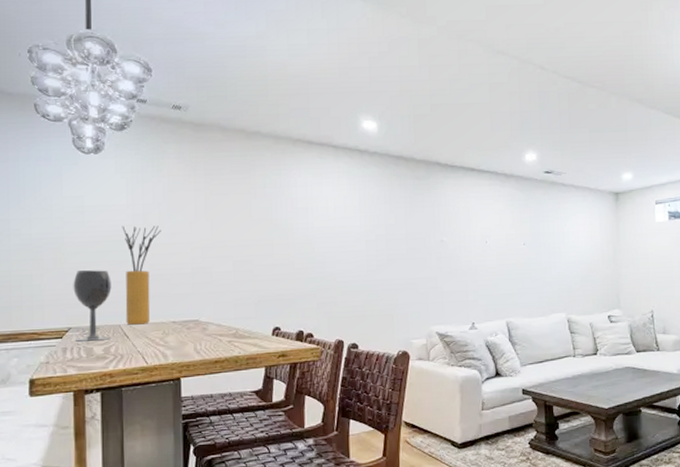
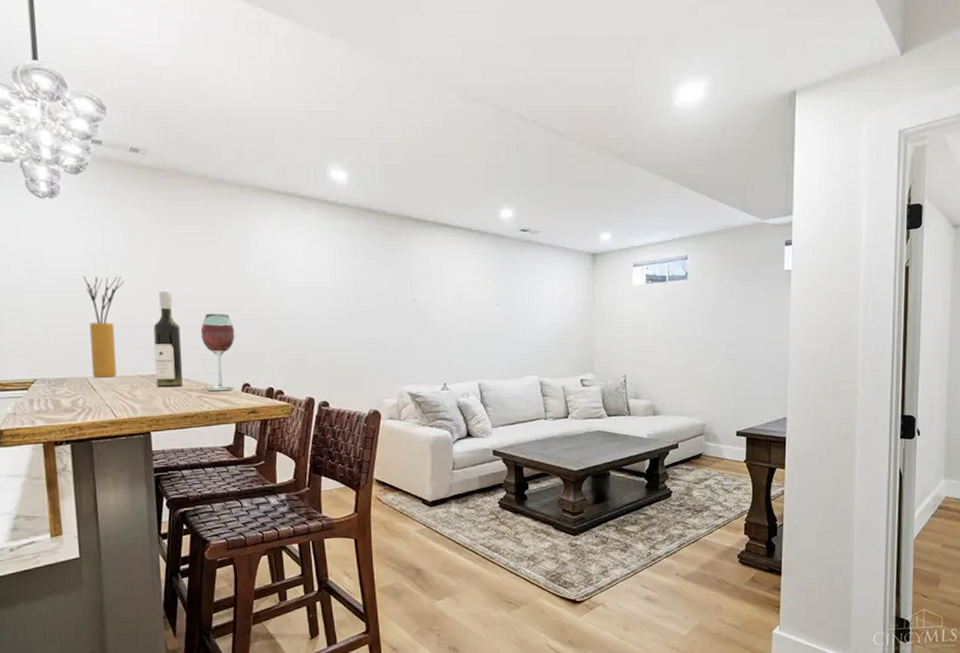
wine glass: present [73,270,112,342] -> none [35,321,77,393]
bottle: none [187,239,215,334] -> present [153,291,184,388]
wineglass: none [233,259,267,336] -> present [200,313,235,392]

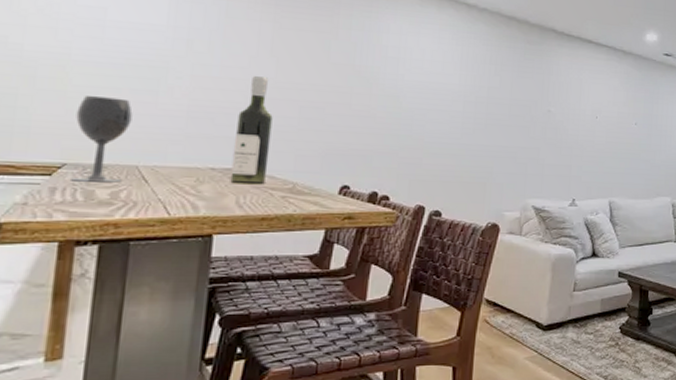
wine glass: none [35,321,77,393] -> present [69,96,133,183]
vase: present [83,275,124,378] -> none [146,49,210,168]
wineglass: present [200,313,235,392] -> none [295,105,341,193]

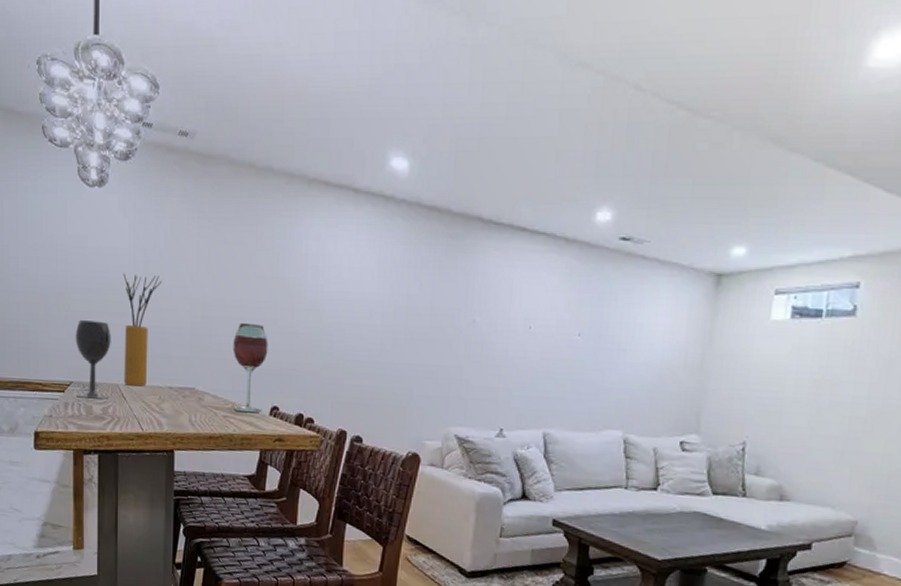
vase: none [146,49,210,168] -> present [123,273,162,387]
bottle: present [230,76,273,185] -> none [184,295,213,404]
wineglass: none [295,105,341,193] -> present [232,322,268,413]

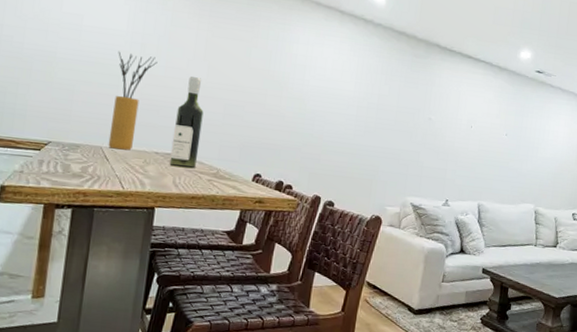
wine glass: present [75,320,111,400] -> none [52,87,99,160]
bottle: none [184,295,213,404] -> present [169,76,204,169]
wineglass: present [232,322,268,413] -> none [218,103,256,179]

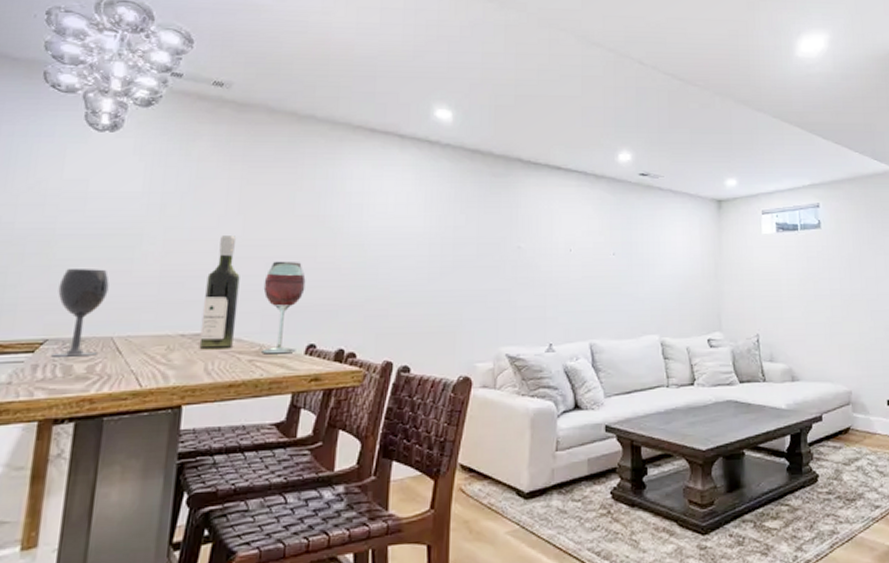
wine glass: none [52,87,99,160] -> present [50,269,109,357]
vase: present [108,51,158,151] -> none [120,217,181,338]
wineglass: none [218,103,256,179] -> present [262,261,306,354]

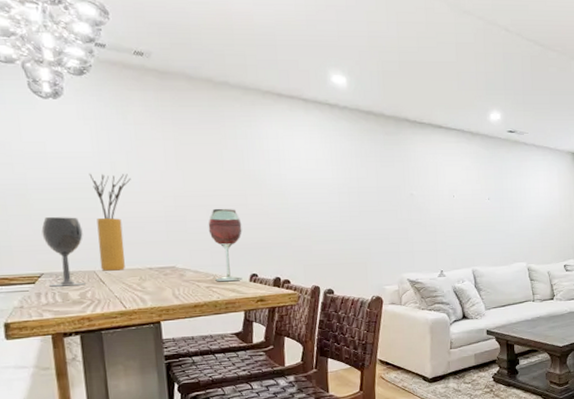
vase: none [120,217,181,338] -> present [89,173,131,271]
bottle: present [199,236,240,350] -> none [161,188,192,280]

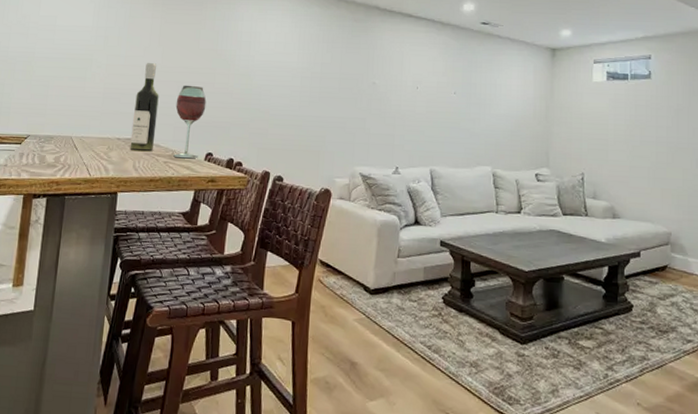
wine glass: present [41,217,86,287] -> none [31,84,70,150]
vase: present [89,173,131,271] -> none [77,45,119,138]
bottle: none [161,188,192,280] -> present [130,63,159,152]

